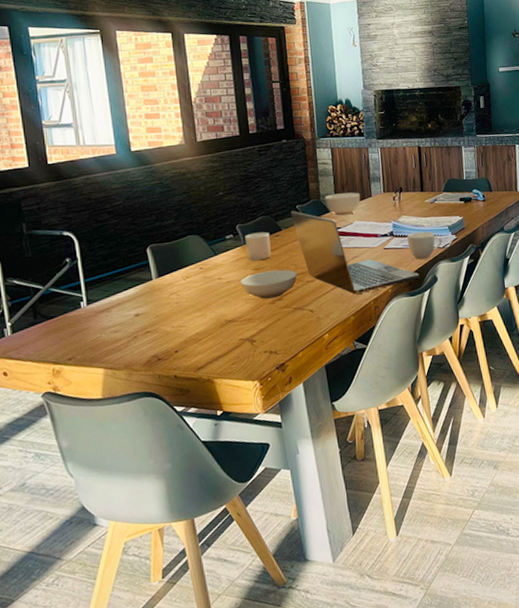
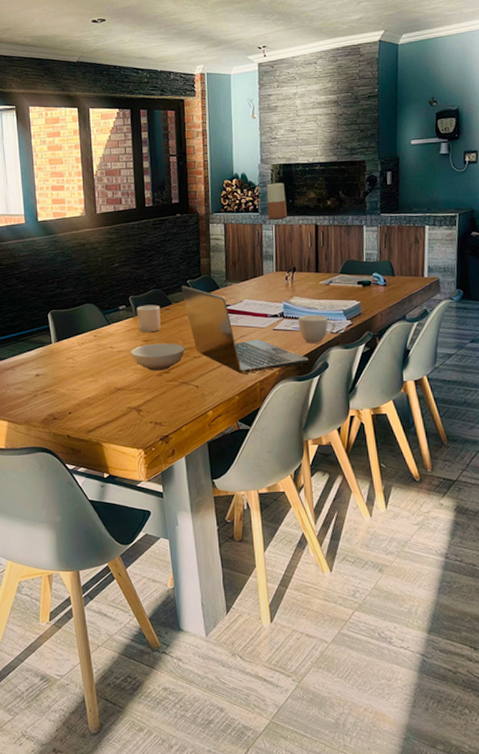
bowl: present [324,192,360,216] -> none [215,269,251,293]
vase: none [370,107,391,143] -> present [266,182,287,220]

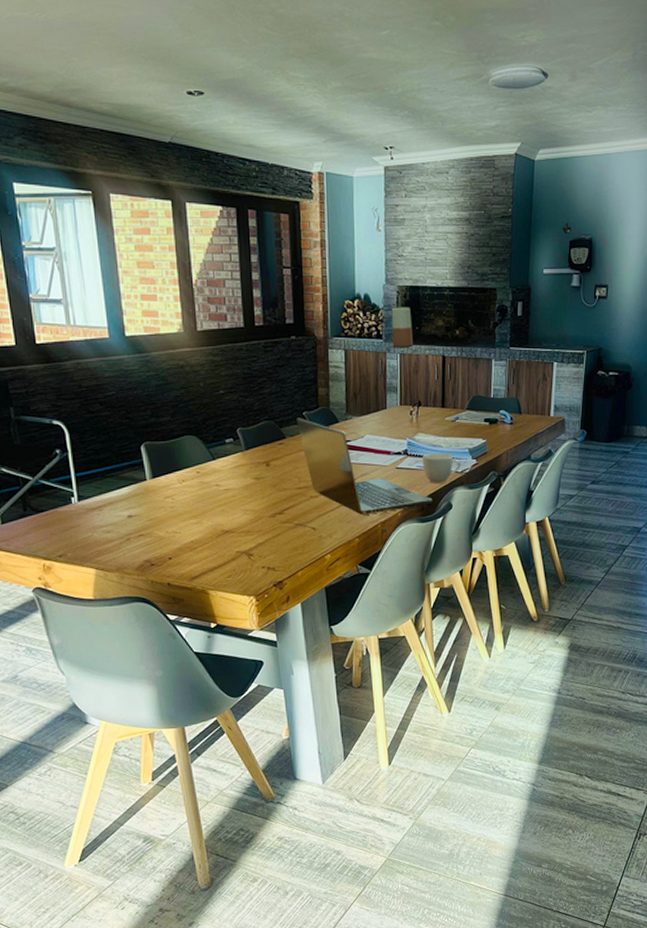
bowl: present [130,343,185,372] -> none [239,481,301,512]
mug: present [137,304,161,333] -> none [246,438,274,470]

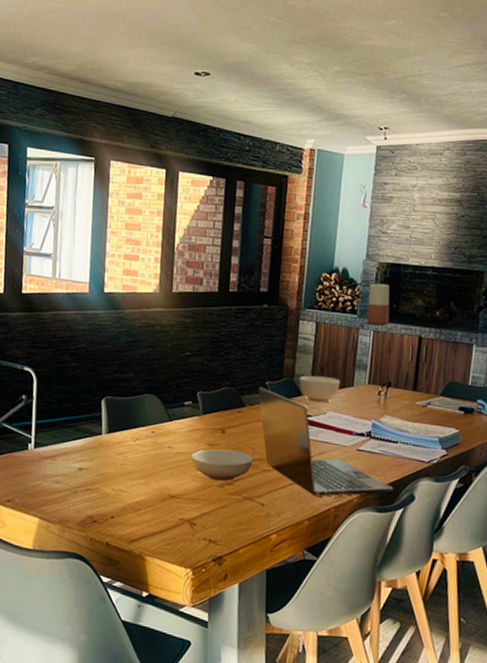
bowl: none [239,481,301,512] -> present [190,449,254,482]
bowl: none [334,402,374,427] -> present [299,375,340,403]
cup: present [422,452,461,483] -> none [386,437,428,472]

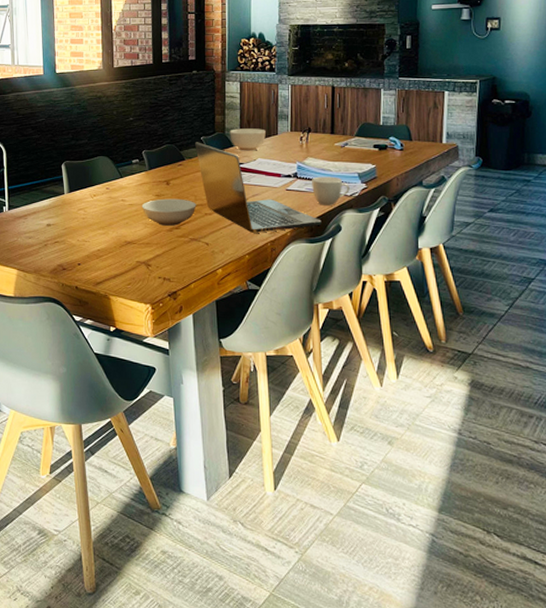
vase: present [366,283,390,326] -> none [284,43,304,80]
cup: none [386,437,428,472] -> present [312,176,350,206]

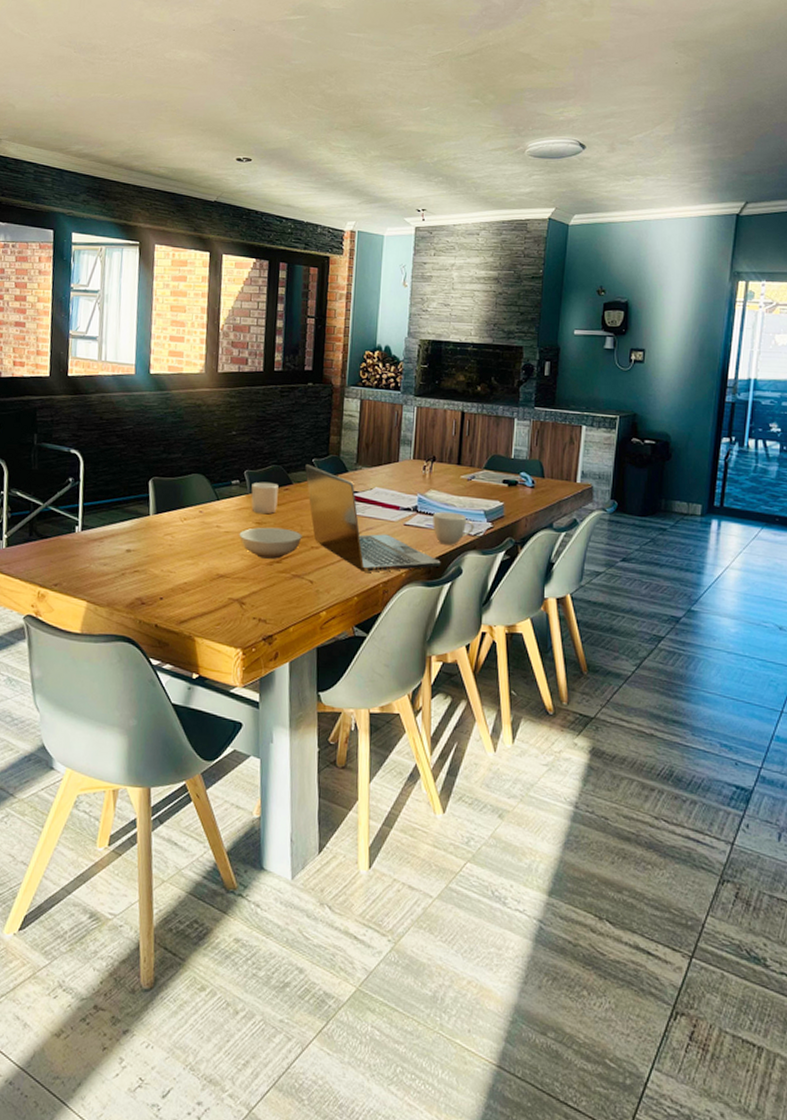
mug: none [150,160,173,188] -> present [251,482,279,515]
bowl: present [229,128,266,151] -> none [345,452,385,479]

